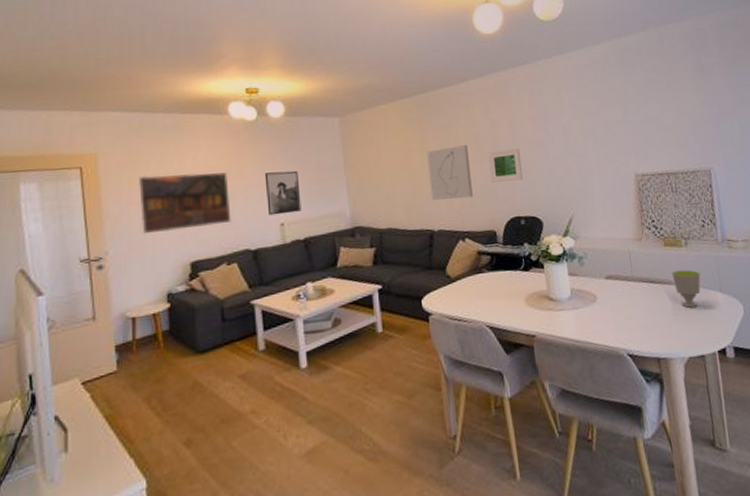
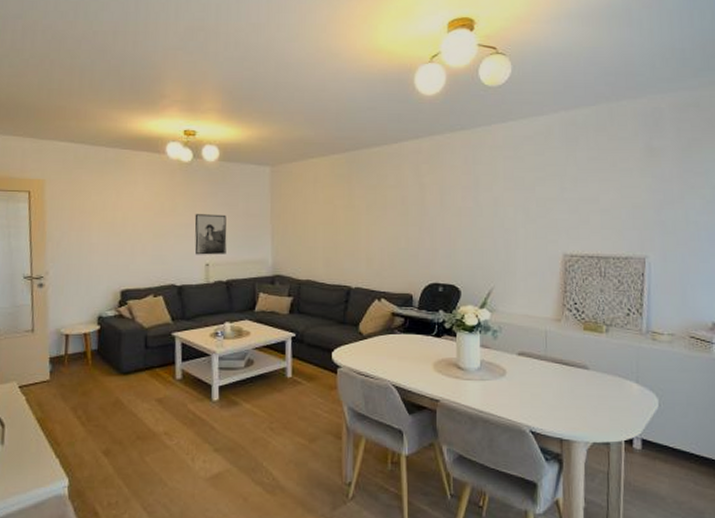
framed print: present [139,172,232,235] -> none [79,204,161,260]
wall art: present [427,145,473,200] -> none [352,206,394,260]
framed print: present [488,148,523,183] -> none [414,215,447,247]
cup: present [671,269,701,308] -> none [587,356,618,394]

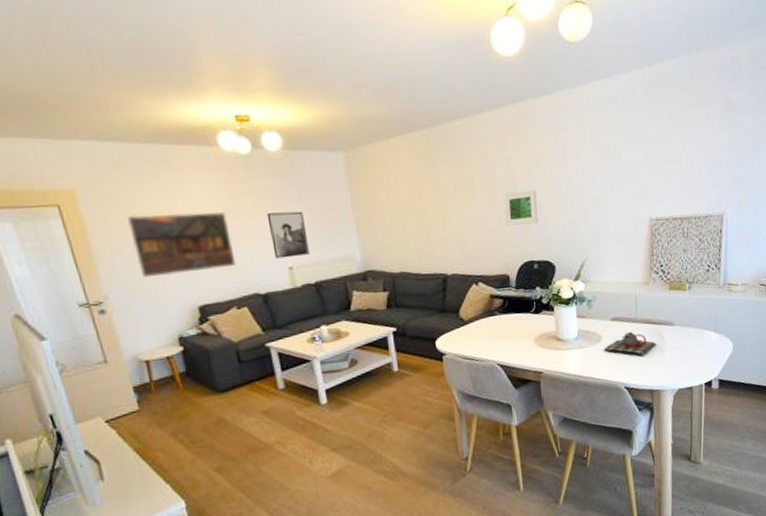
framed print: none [79,204,161,260] -> present [127,212,237,278]
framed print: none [414,215,447,247] -> present [503,190,538,226]
teapot: none [508,369,568,397] -> present [604,331,656,355]

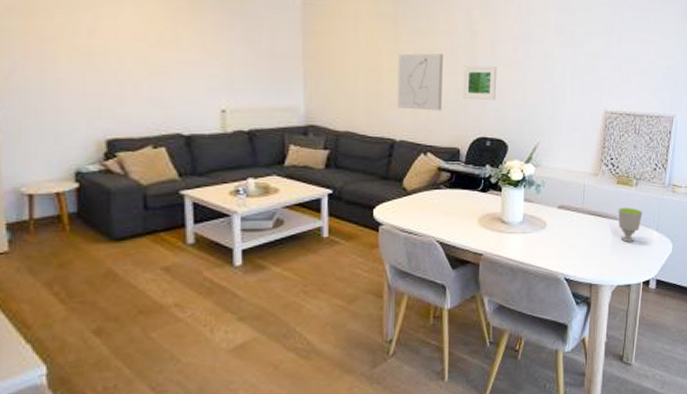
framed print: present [127,212,237,278] -> none [38,27,161,101]
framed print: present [266,211,310,259] -> none [205,49,248,100]
wall art: none [439,185,487,244] -> present [397,53,443,111]
teapot: present [604,331,656,355] -> none [547,221,600,247]
cup: none [673,311,699,346] -> present [618,208,643,242]

